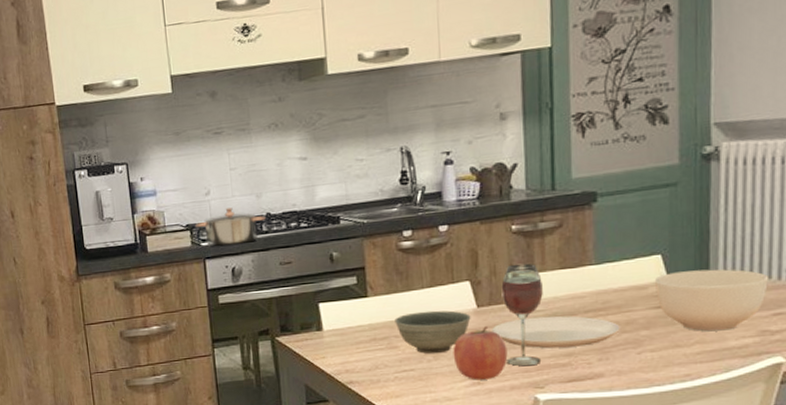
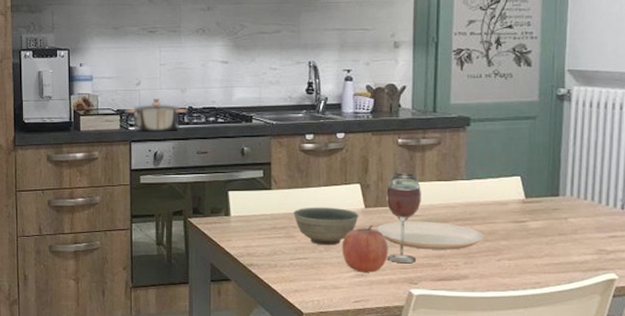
bowl: present [655,269,769,332] -> none [515,193,607,247]

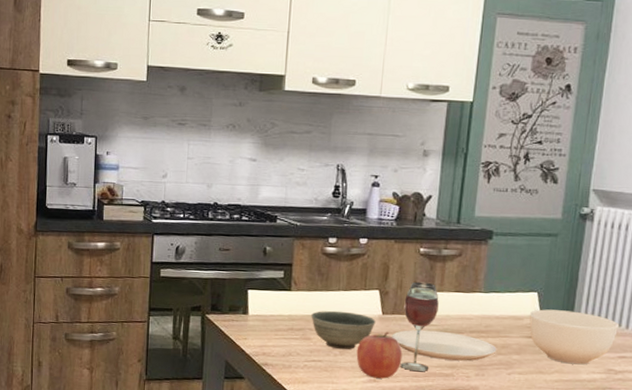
cooking pot: present [125,98,189,132] -> none [149,192,214,227]
bowl: none [515,193,607,247] -> present [529,309,620,365]

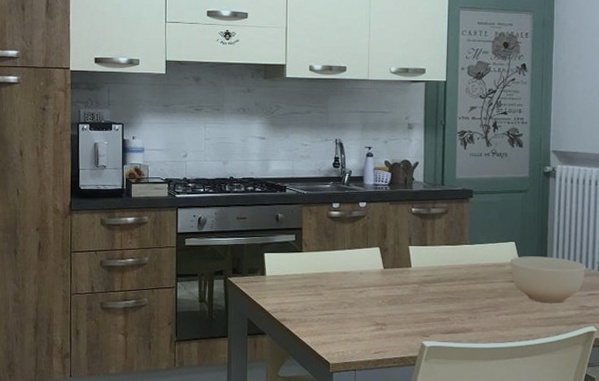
bowl: present [311,310,376,350] -> none [321,267,379,303]
fruit: present [356,332,403,379] -> none [364,284,404,327]
plate: present [392,329,497,361] -> none [393,280,485,306]
wineglass: present [400,281,439,372] -> none [402,238,432,318]

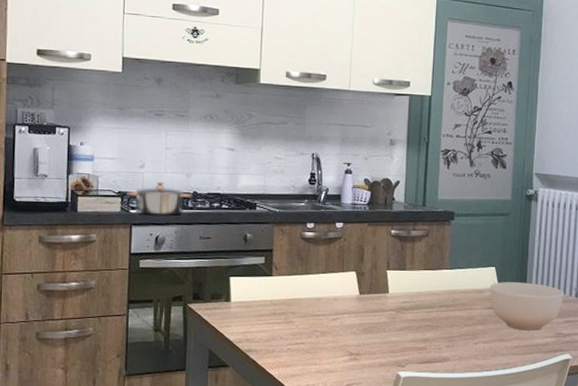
cooking pot: none [173,169,230,200] -> present [127,182,193,217]

